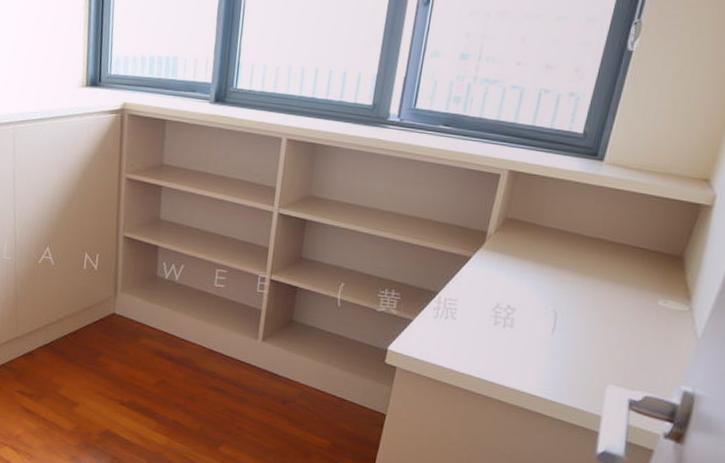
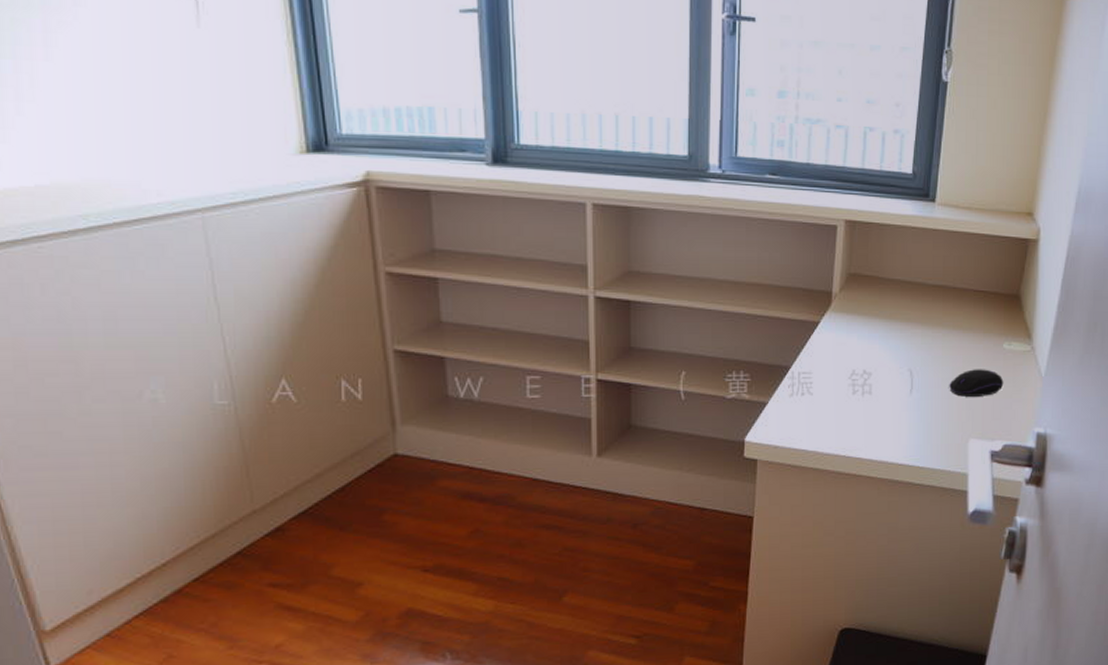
computer mouse: none [593,320,654,348] -> present [949,369,1004,397]

